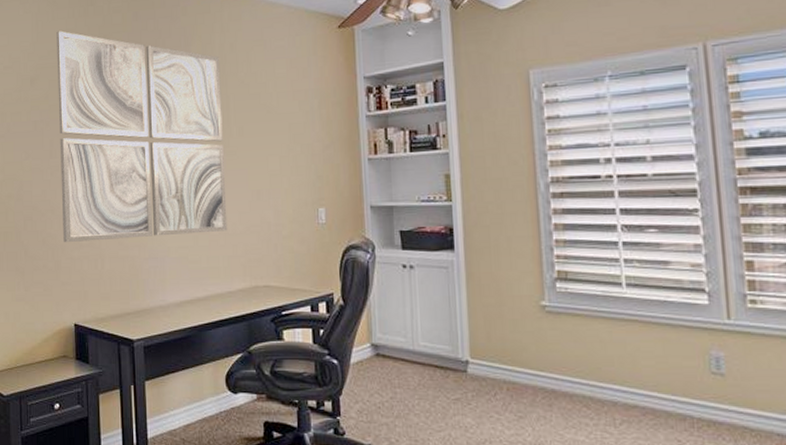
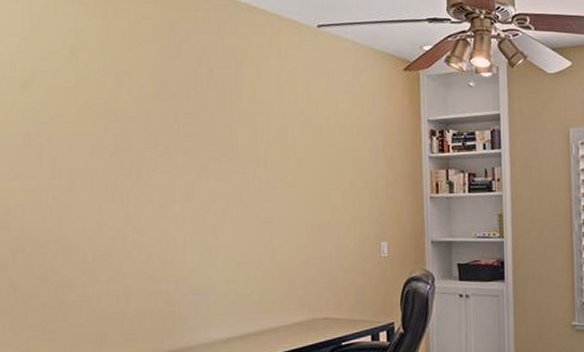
wall art: present [57,30,228,242] -> none [61,29,284,277]

